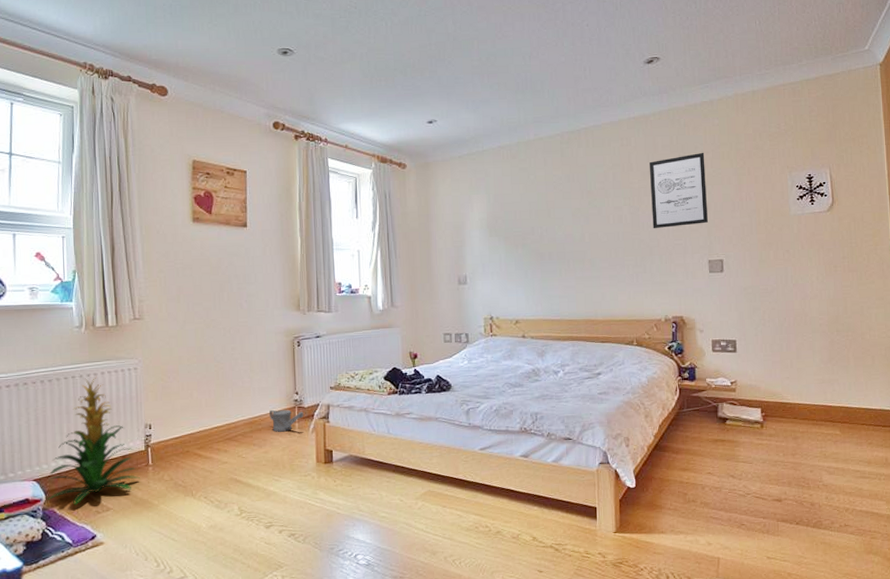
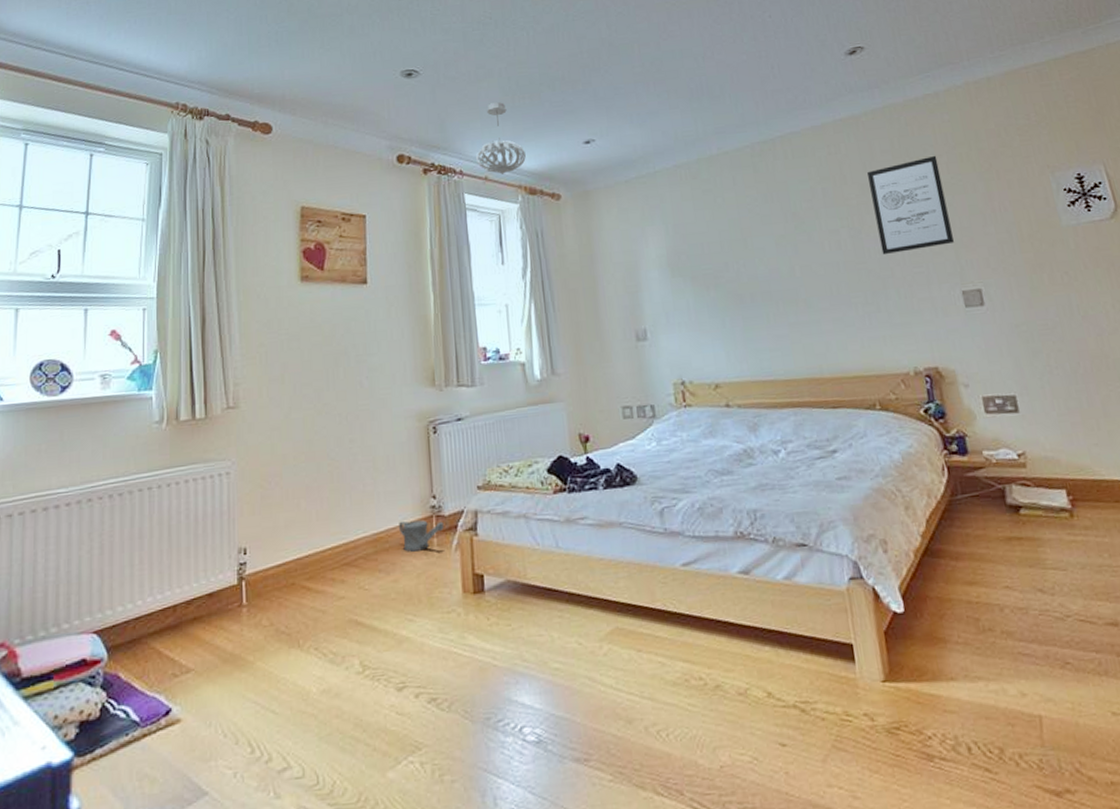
indoor plant: present [48,377,140,505] -> none [111,486,230,666]
pendant light: none [339,83,380,144] -> present [476,102,526,175]

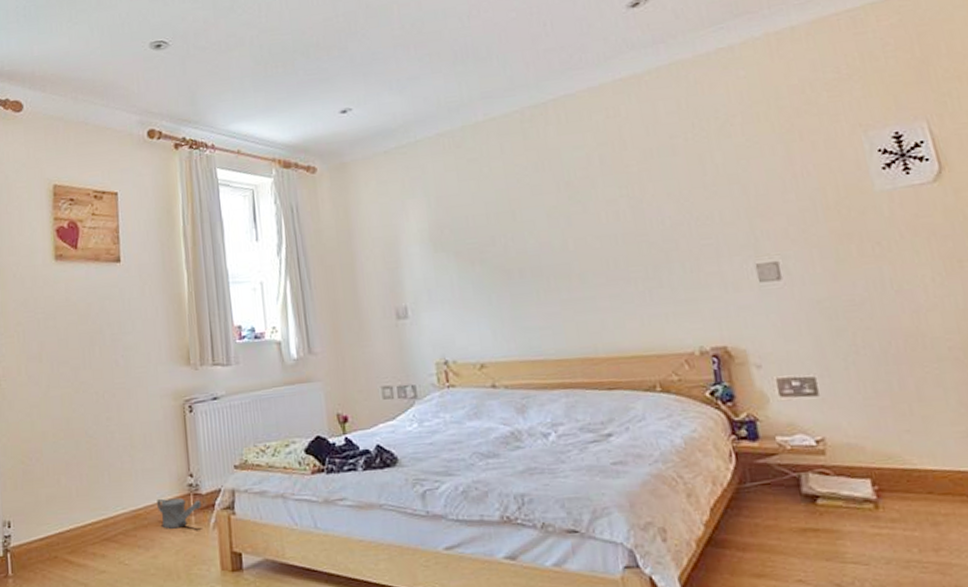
pendant light: present [476,102,526,175] -> none [228,72,280,148]
wall art: present [867,155,954,255] -> none [650,115,748,227]

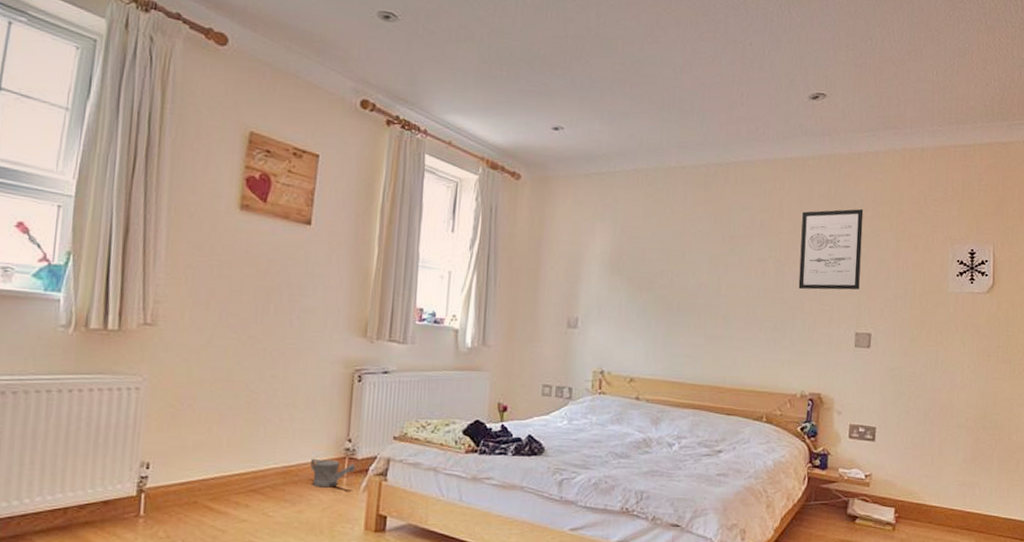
wall art: none [650,115,748,227] -> present [798,208,864,290]

